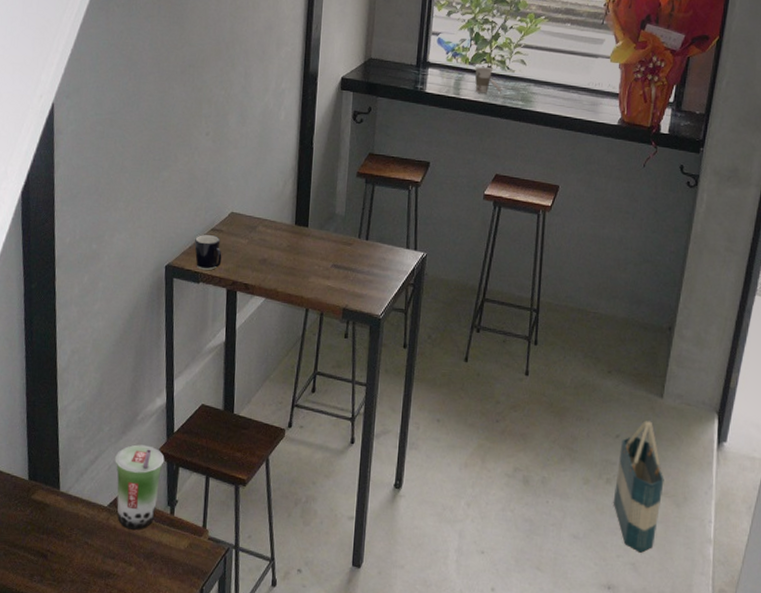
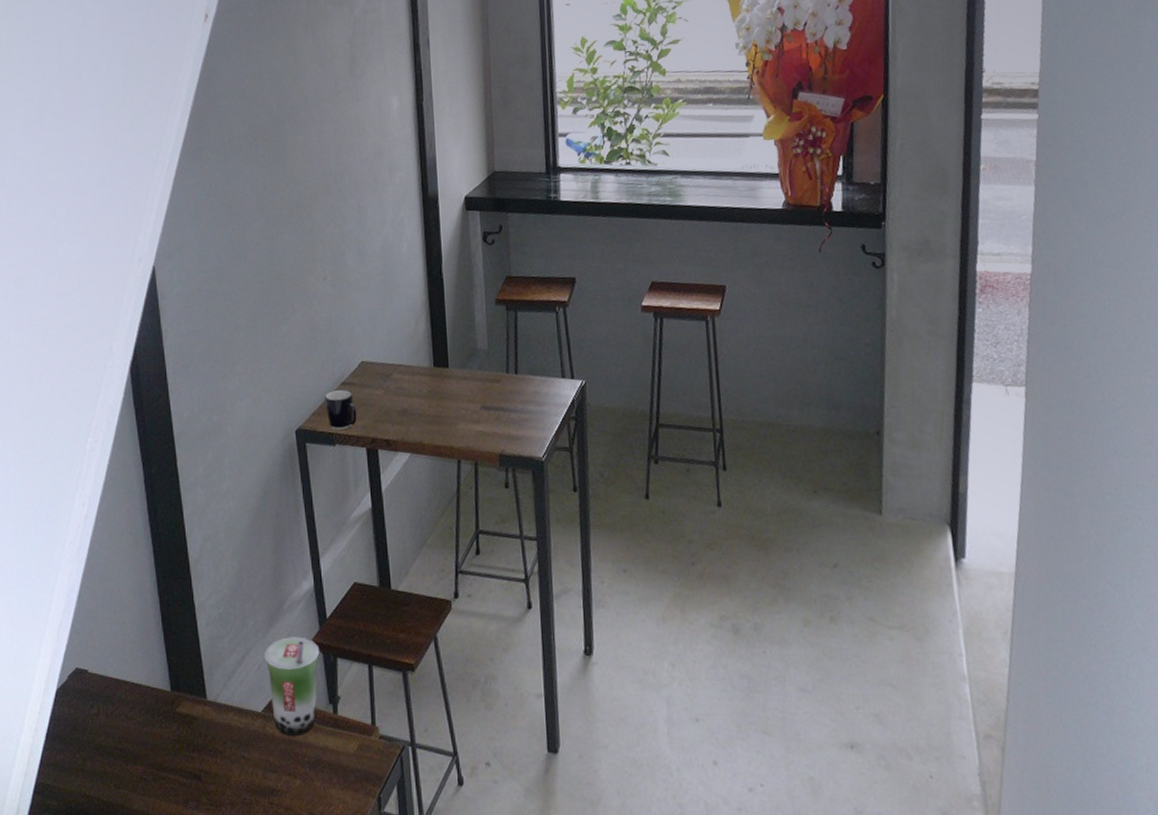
cup: present [475,67,502,94] -> none [612,164,646,194]
tote bag: present [613,421,664,553] -> none [841,543,899,701]

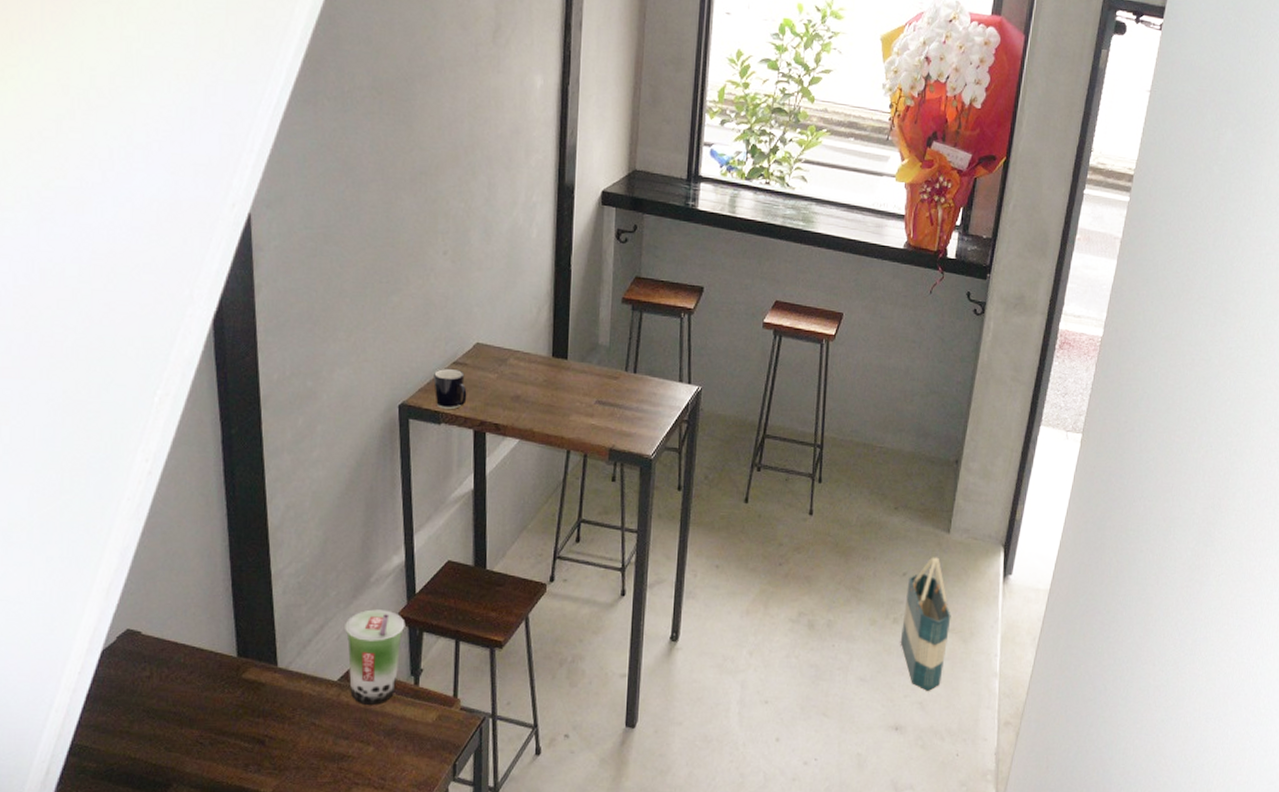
tote bag: none [841,543,899,701] -> present [900,557,951,691]

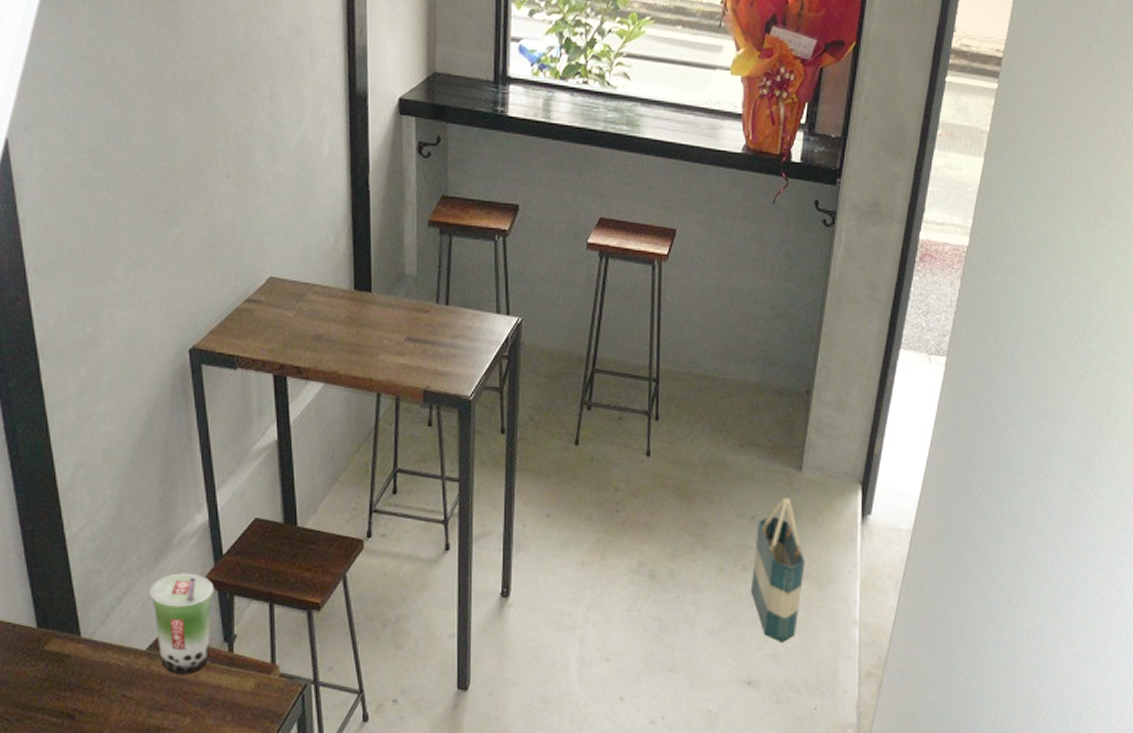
mug: present [432,368,467,410] -> none [224,306,263,353]

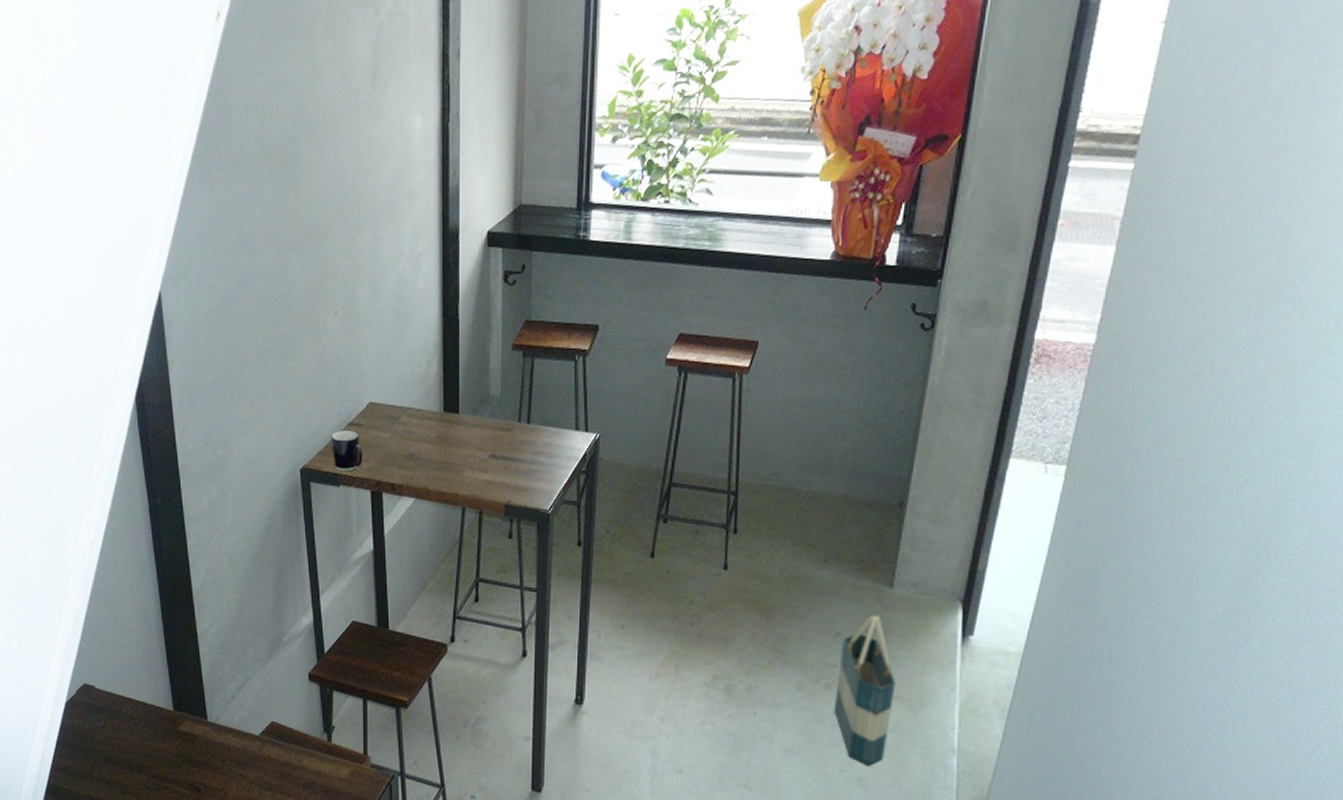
beverage cup: present [149,573,214,674] -> none [263,668,317,759]
mug: none [224,306,263,353] -> present [330,429,363,472]

